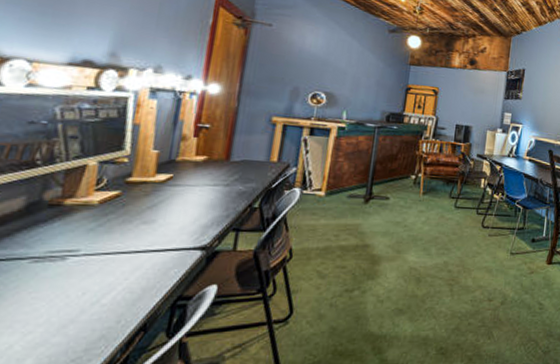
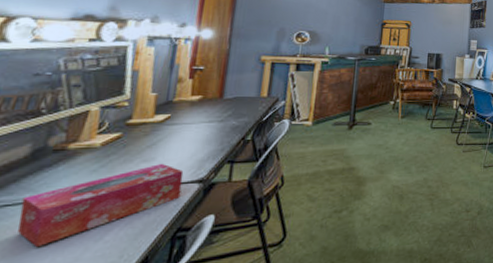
tissue box: none [10,226,186,305] -> present [17,163,184,247]

